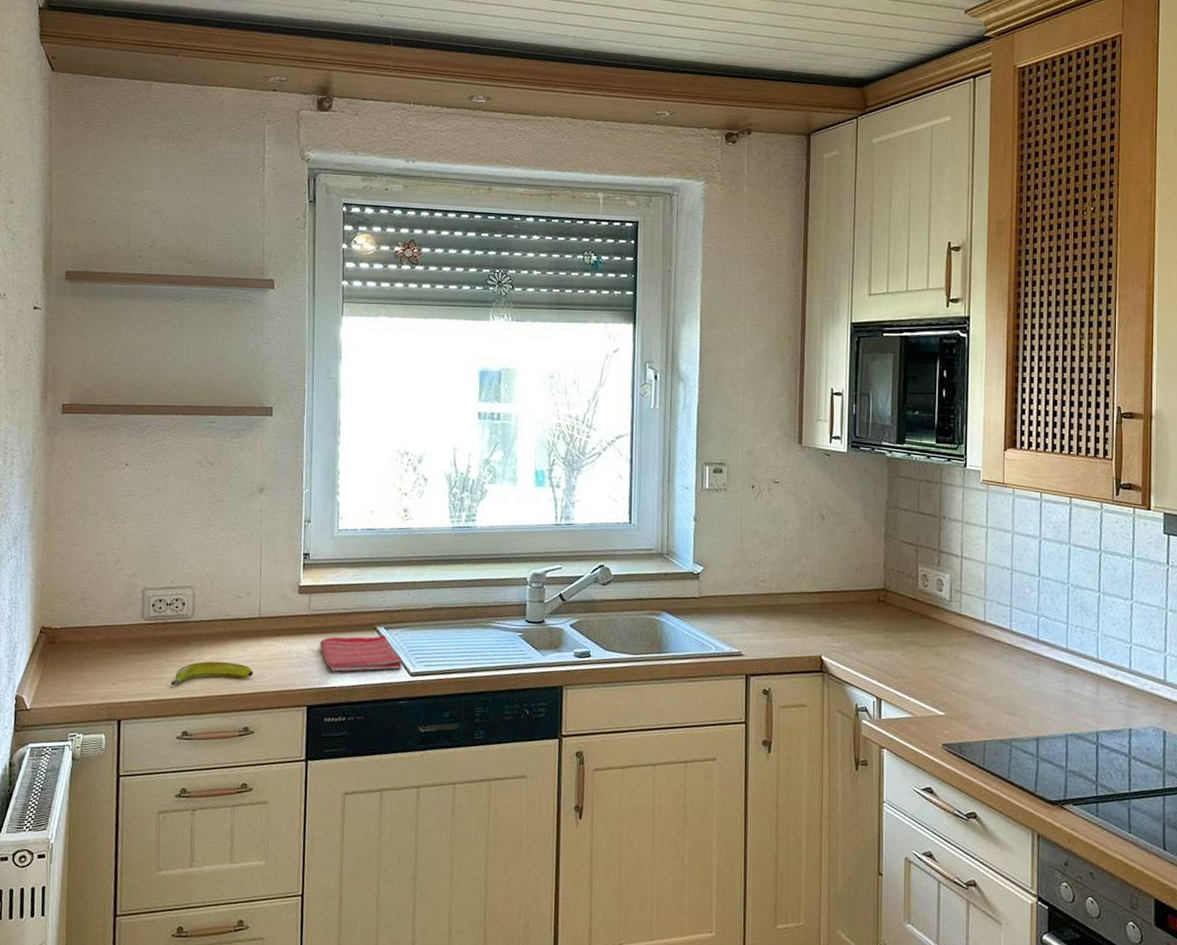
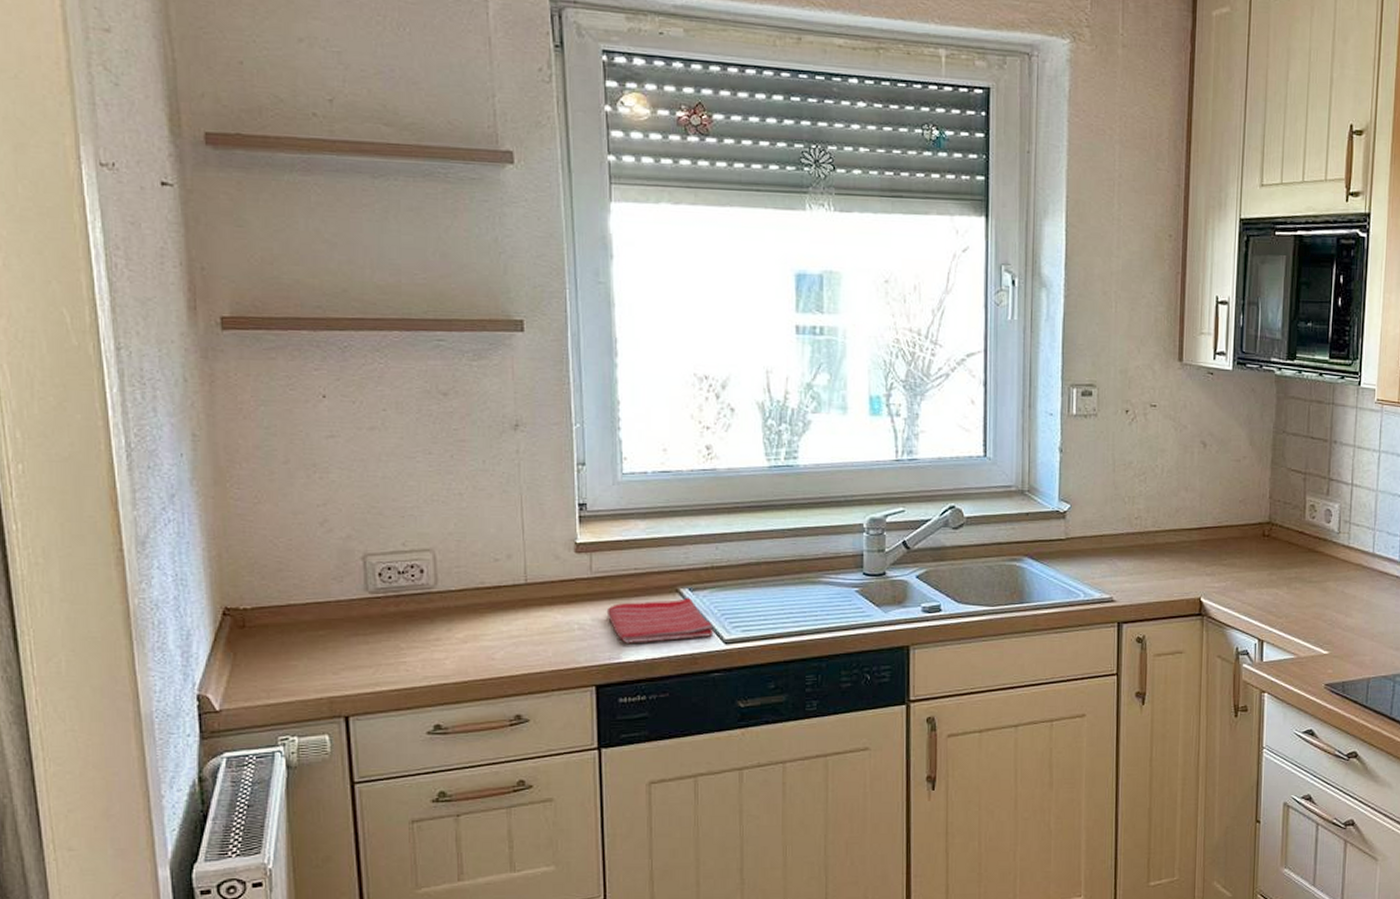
banana: present [170,661,254,686] -> none [413,639,523,671]

